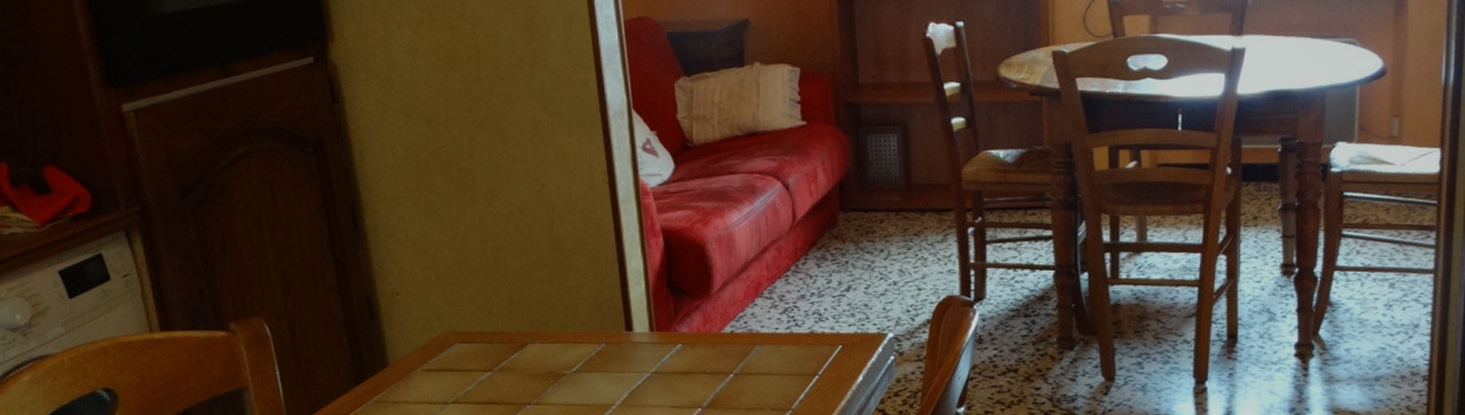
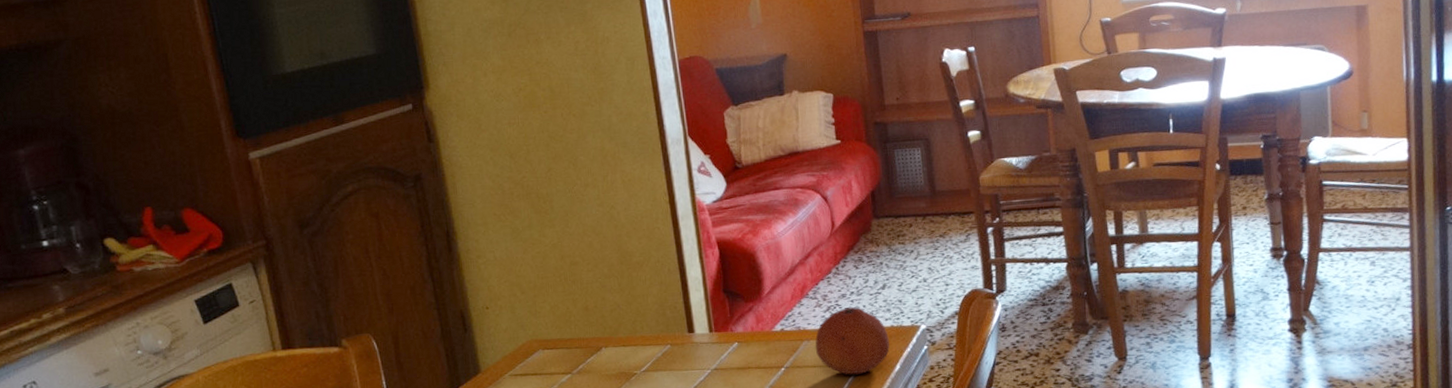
fruit: none [768,310,852,385] -> present [815,307,890,375]

